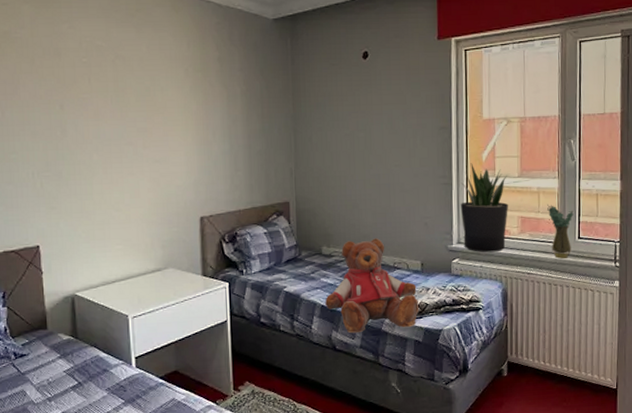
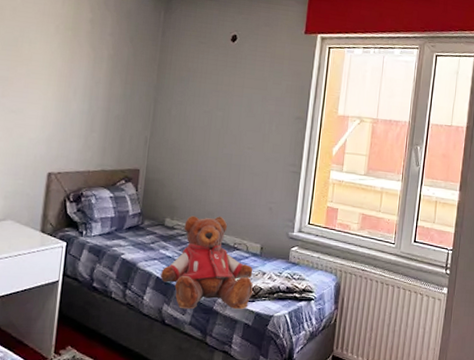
planter: present [460,163,509,253] -> none [304,155,354,246]
vase: present [547,204,574,260] -> none [388,205,413,261]

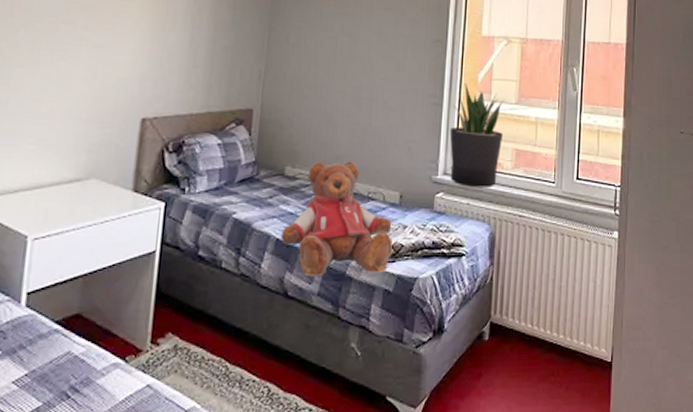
planter: none [304,155,354,246] -> present [449,83,504,189]

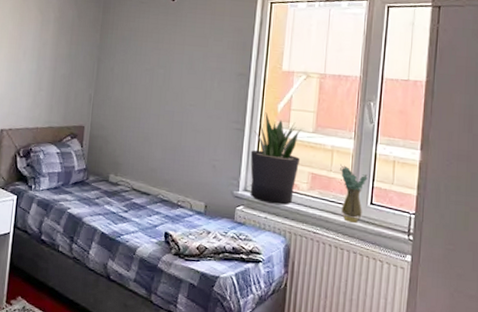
teddy bear: present [281,161,392,277] -> none [105,172,198,269]
vase: none [545,137,573,202] -> present [340,164,368,224]

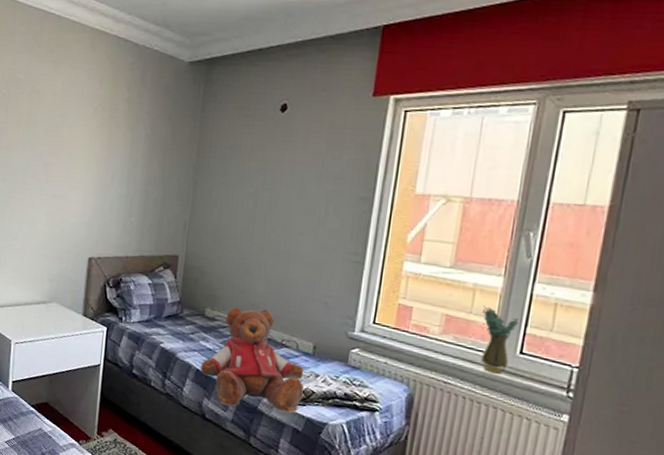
teddy bear: none [105,172,198,269] -> present [201,307,304,414]
planter: present [250,112,301,206] -> none [367,243,436,351]

